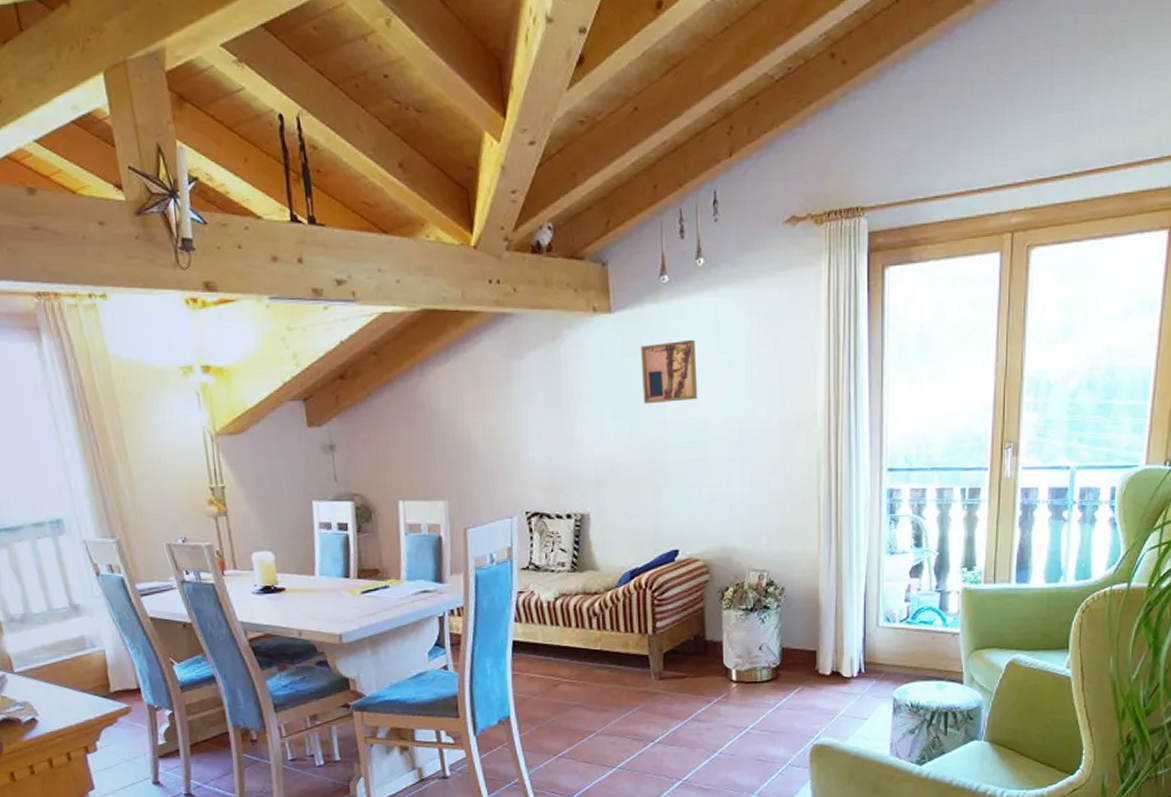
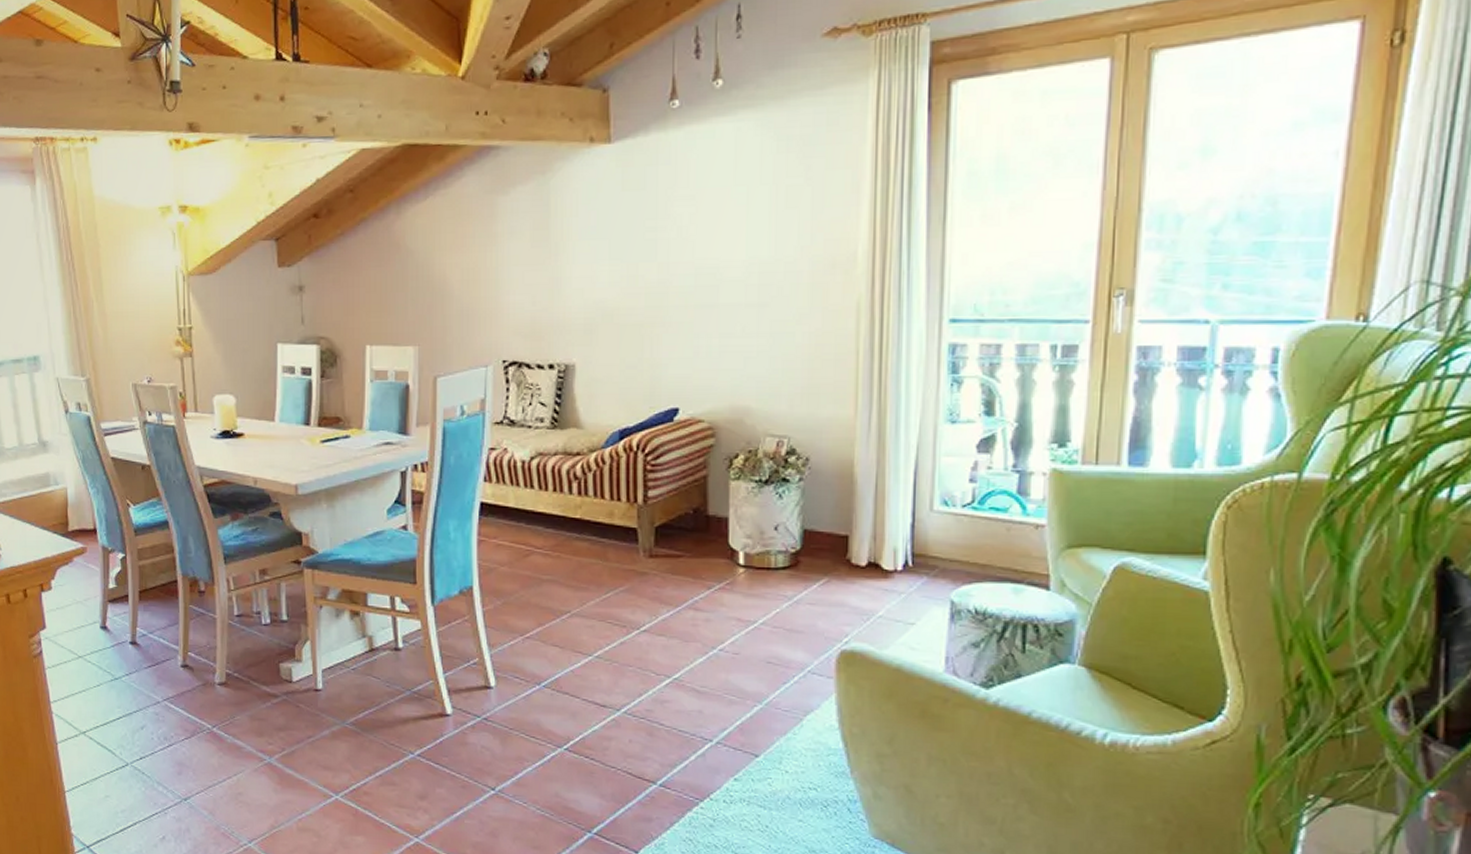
wall art: present [640,339,698,404] -> none [643,170,710,243]

